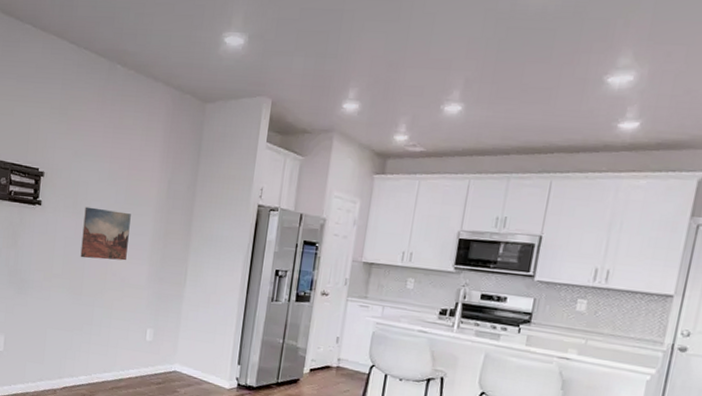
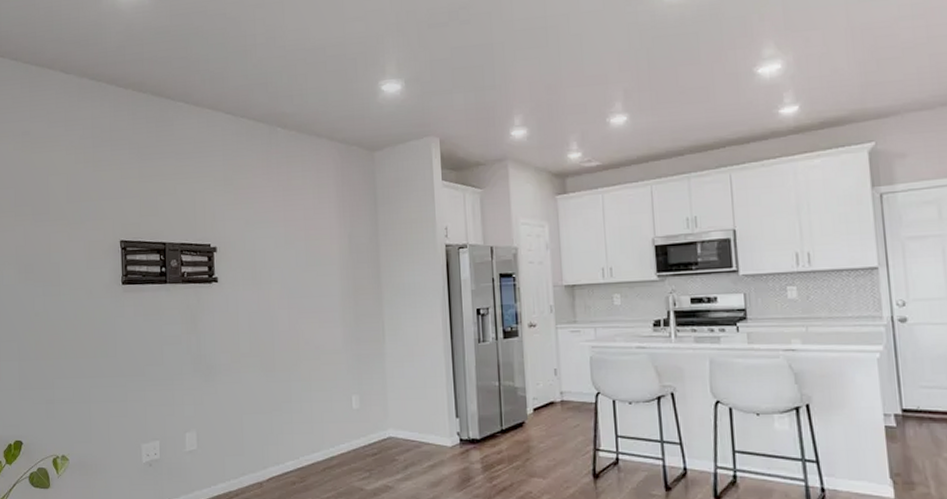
wall art: present [80,206,131,261] -> none [265,275,318,331]

